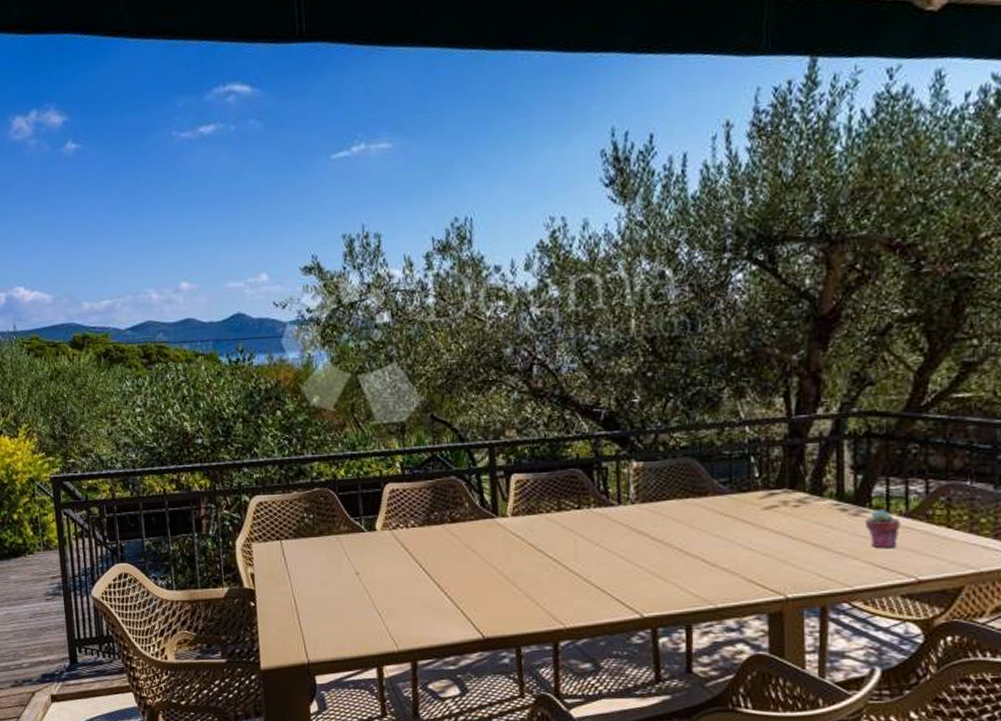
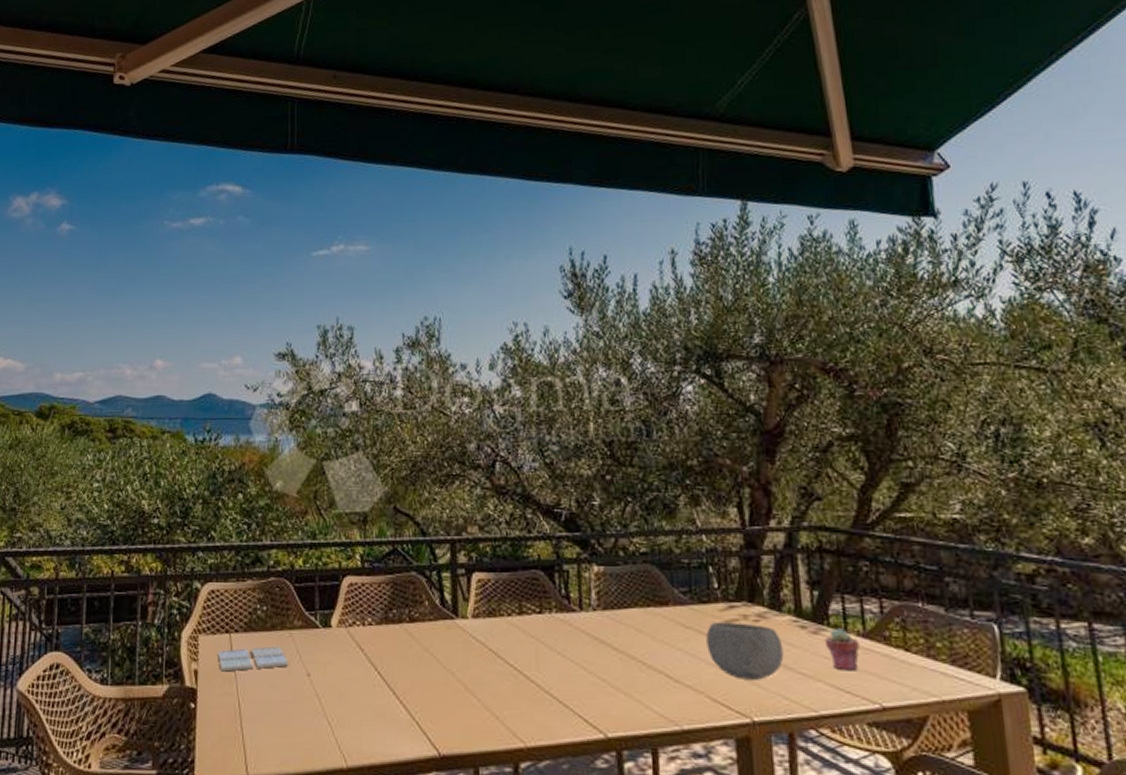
drink coaster: none [271,549,338,574] -> present [218,646,289,672]
bowl: none [744,508,822,561] -> present [706,622,784,680]

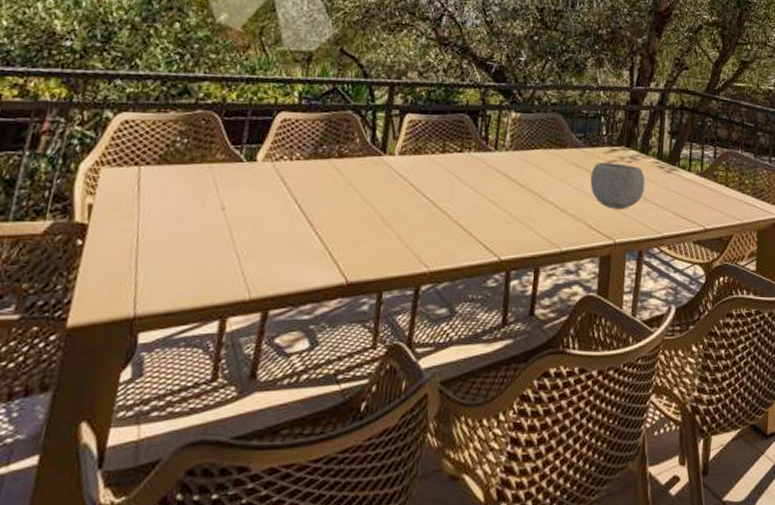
drink coaster: present [218,646,289,672] -> none [120,179,204,206]
potted succulent: present [824,628,860,671] -> none [674,169,697,202]

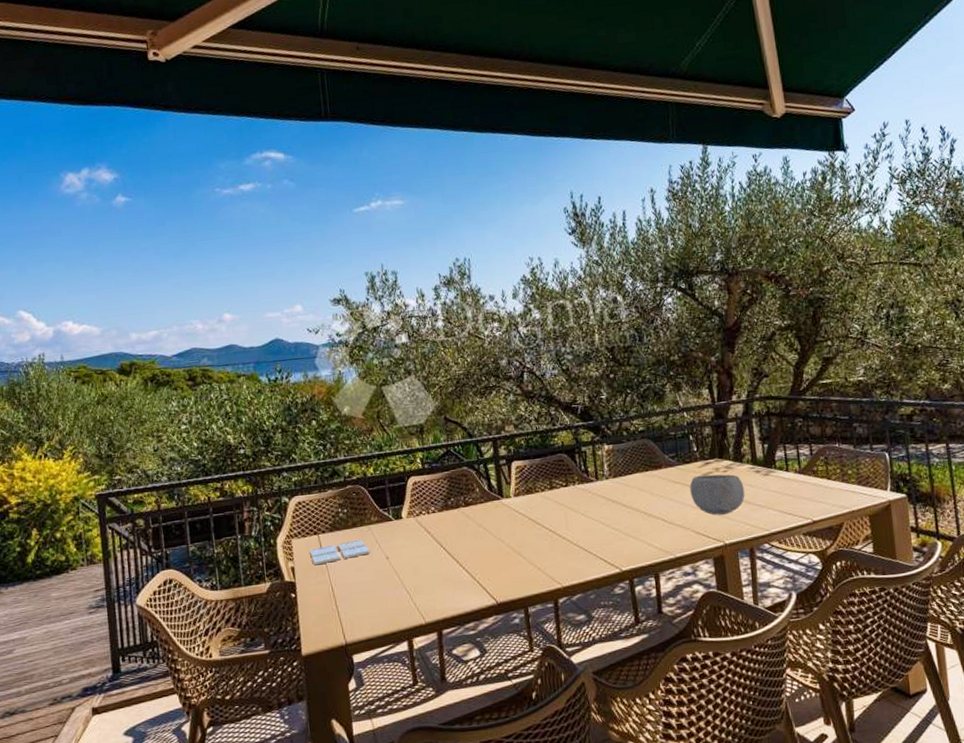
drink coaster: none [120,179,204,206] -> present [310,539,370,566]

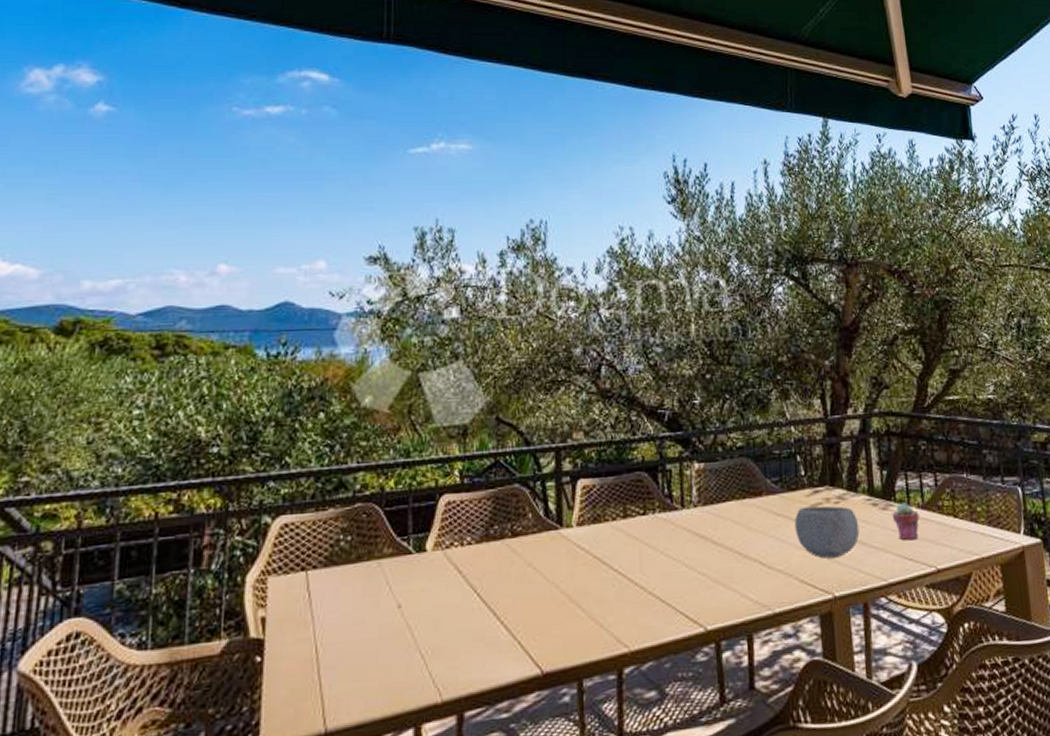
drink coaster: present [310,539,370,566] -> none [291,578,376,615]
potted succulent: none [772,469,797,499] -> present [891,502,920,541]

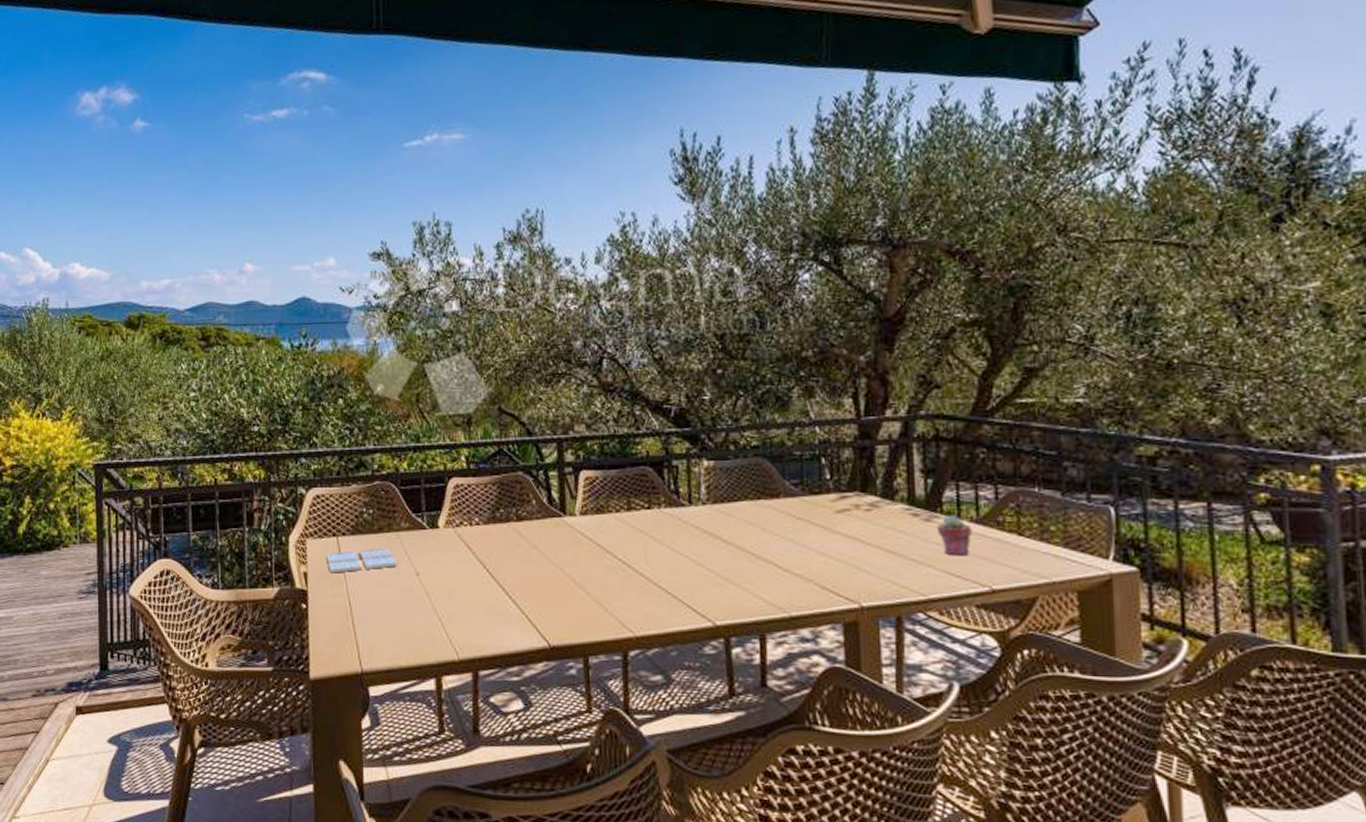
drink coaster: none [291,578,376,615] -> present [326,547,397,573]
bowl: present [794,505,860,559] -> none [817,512,895,567]

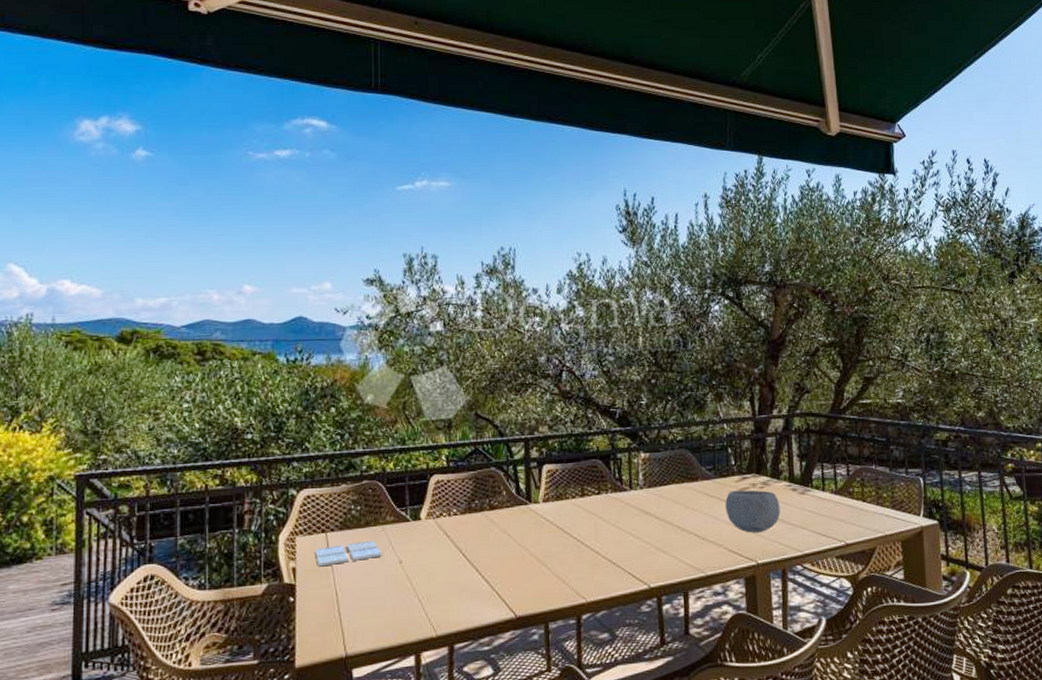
bowl: none [817,512,895,567] -> present [725,490,781,533]
potted succulent: present [936,515,972,556] -> none [808,488,833,520]

